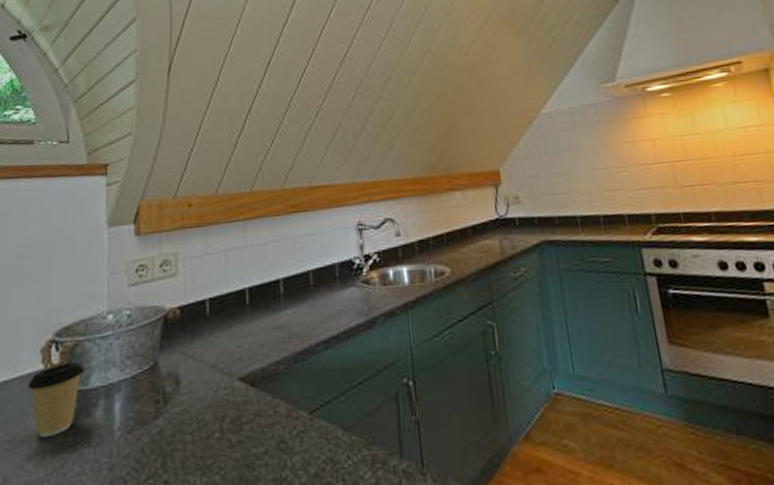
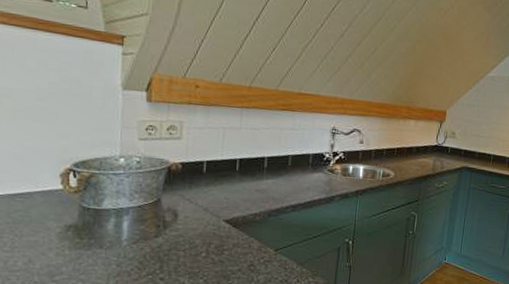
coffee cup: present [27,362,85,438] -> none [48,187,99,238]

